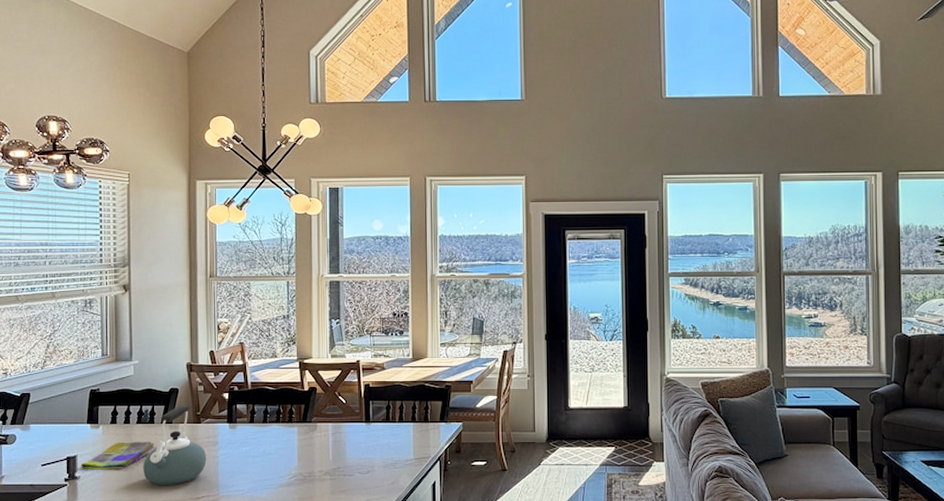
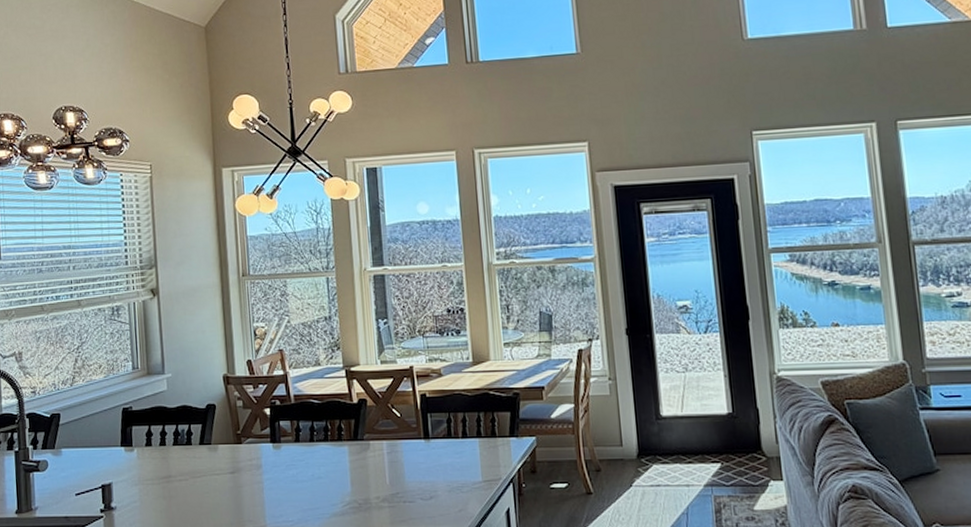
dish towel: present [80,442,155,470] -> none [116,466,194,499]
kettle: present [143,405,207,486] -> none [182,423,251,517]

